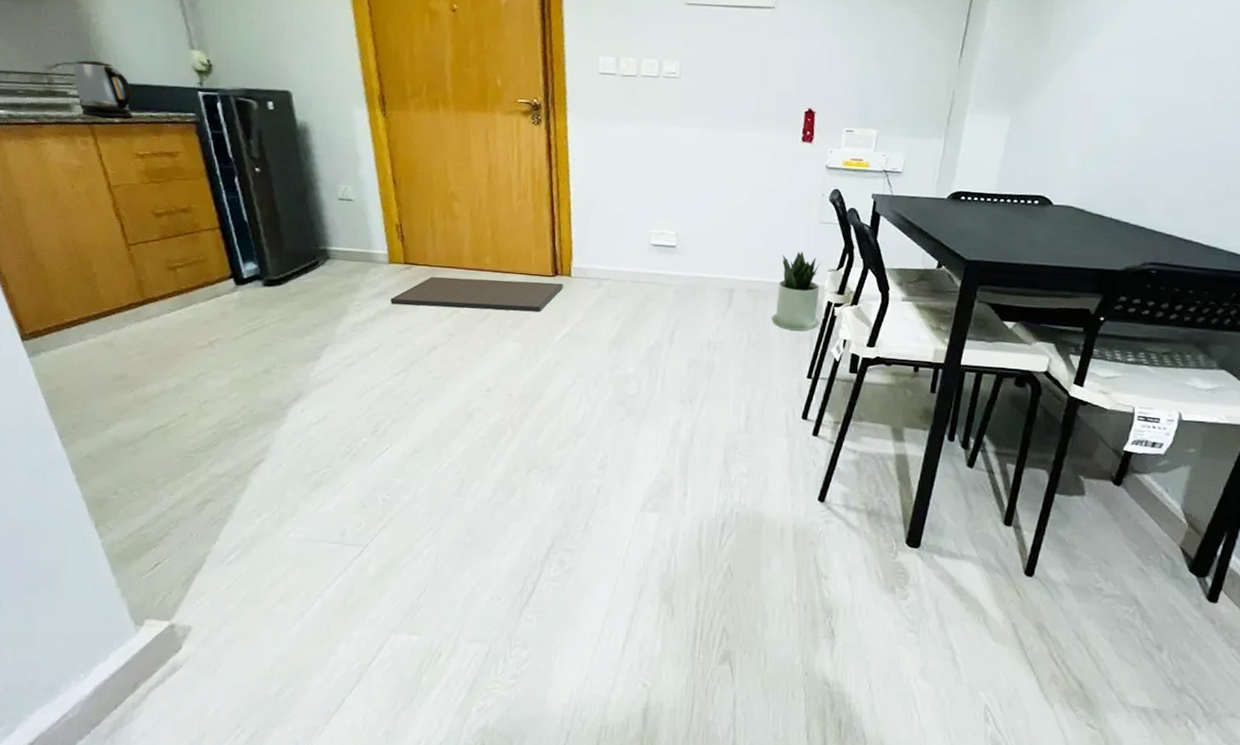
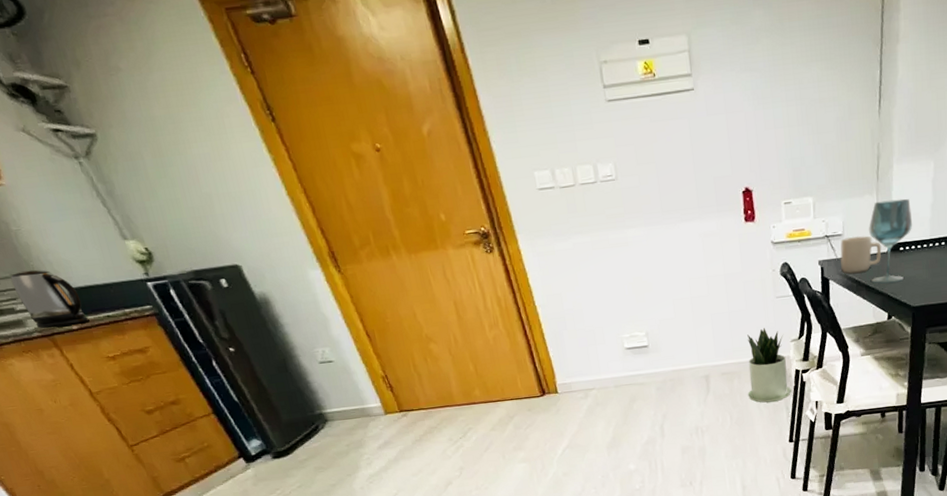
doormat: present [390,277,563,312] -> none [396,401,554,452]
mug: none [895,176,942,216] -> present [840,236,882,275]
wine glass: none [925,146,980,232] -> present [868,199,913,285]

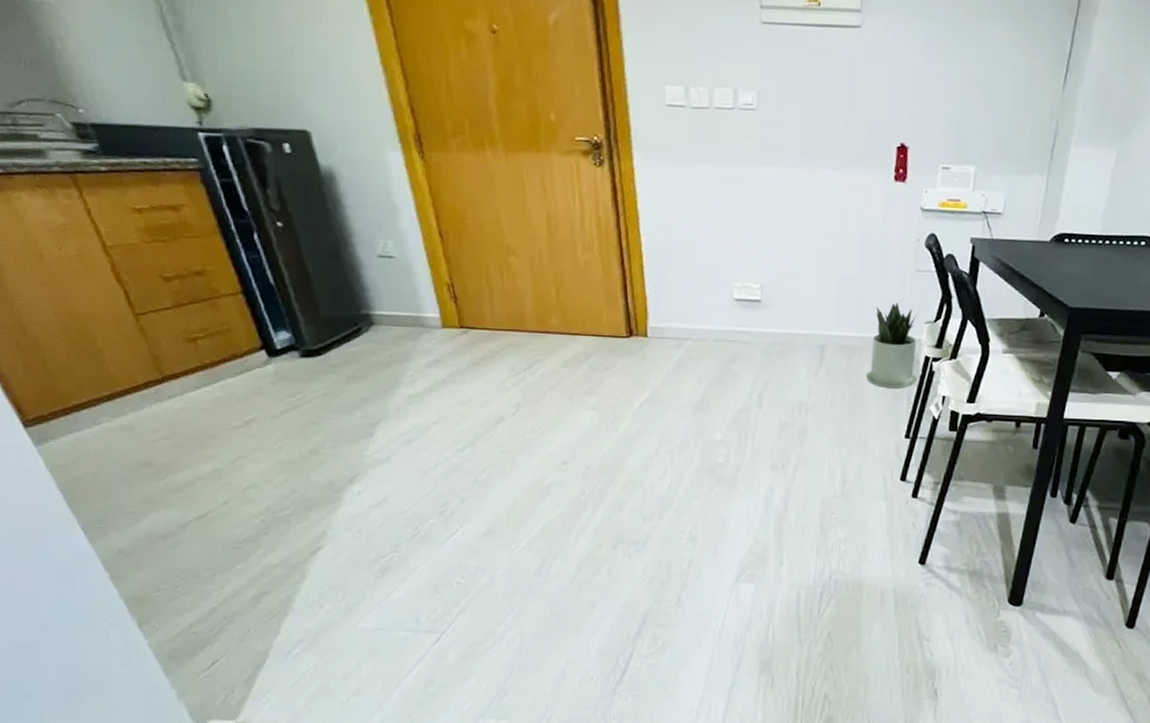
kettle: present [10,269,89,329] -> none [42,95,122,166]
mug: present [840,236,882,275] -> none [995,217,1045,261]
wine glass: present [868,199,913,285] -> none [1027,184,1084,278]

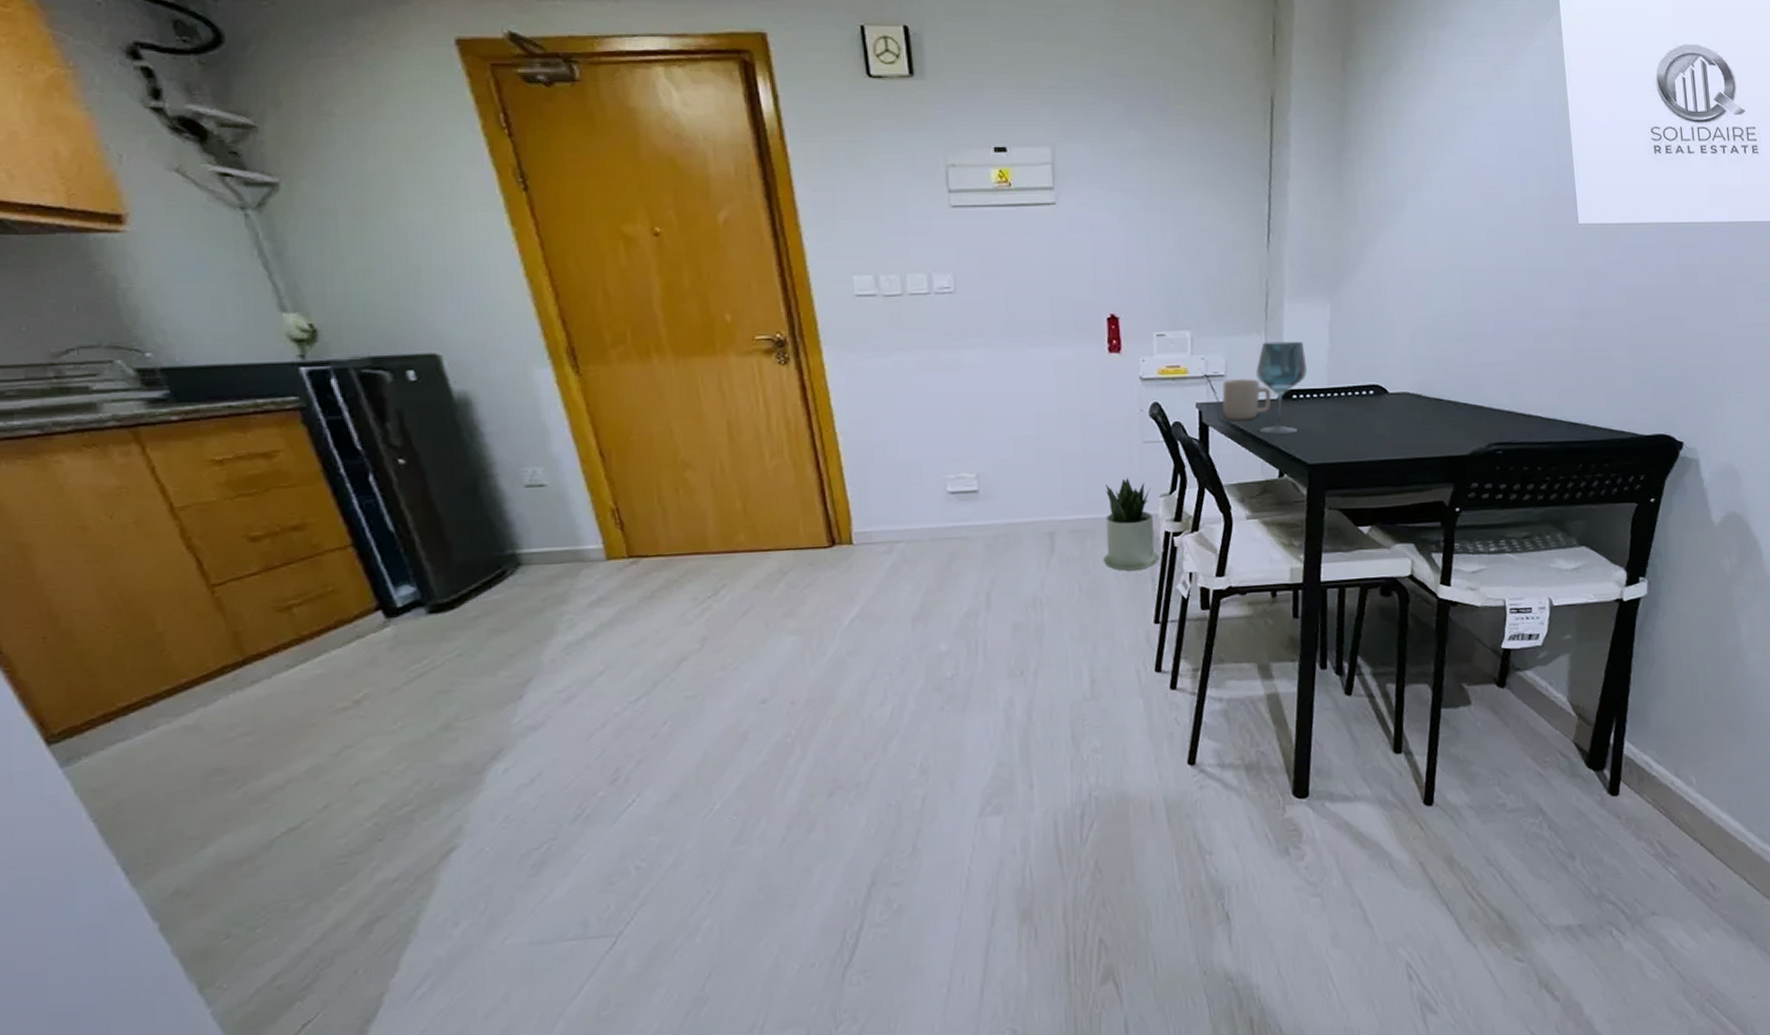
mug: none [995,217,1045,261] -> present [1222,378,1271,423]
wine glass: none [1027,184,1084,278] -> present [1255,341,1308,436]

